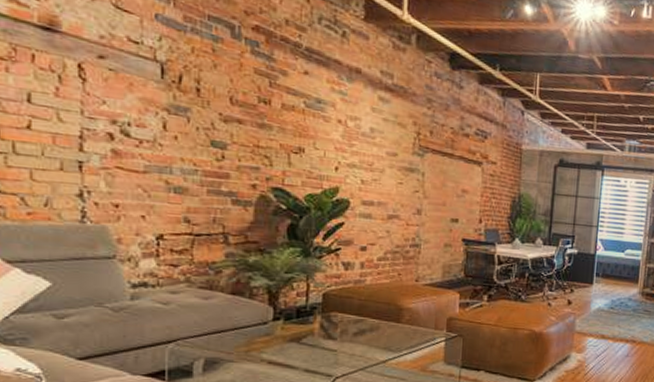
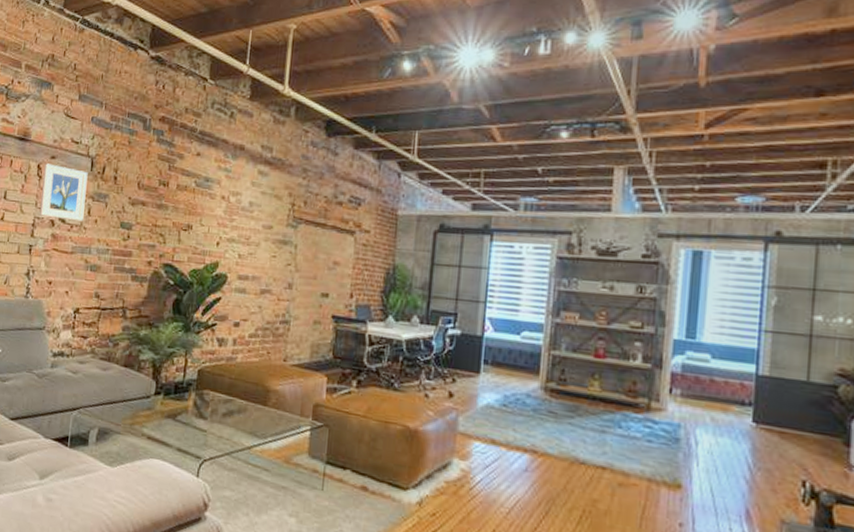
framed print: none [88,63,158,137] -> present [39,163,88,222]

